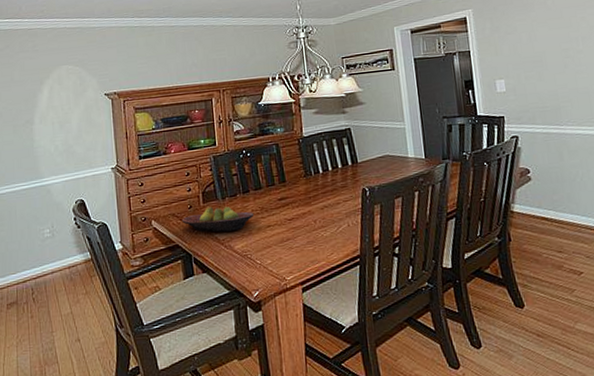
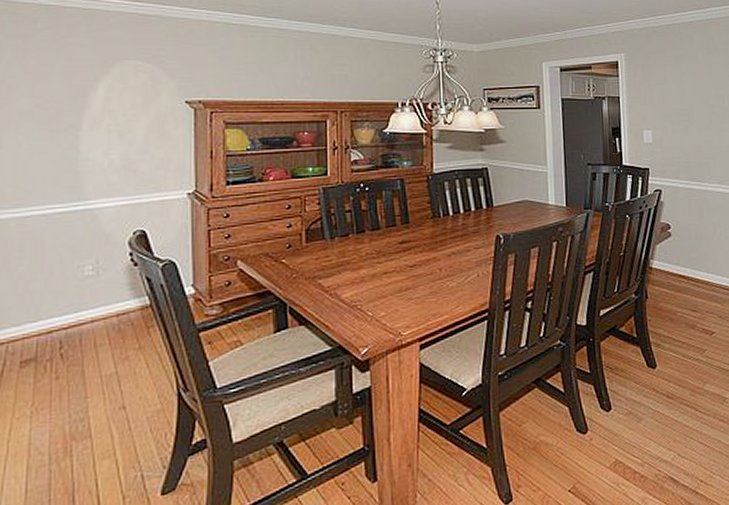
fruit bowl: present [182,206,255,232] -> none [277,246,369,278]

